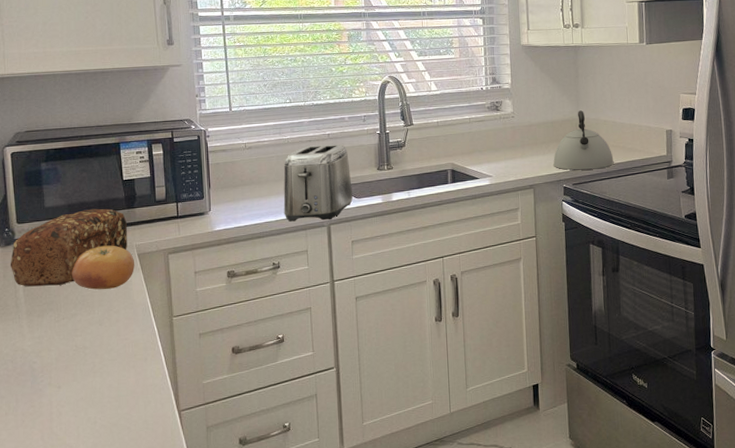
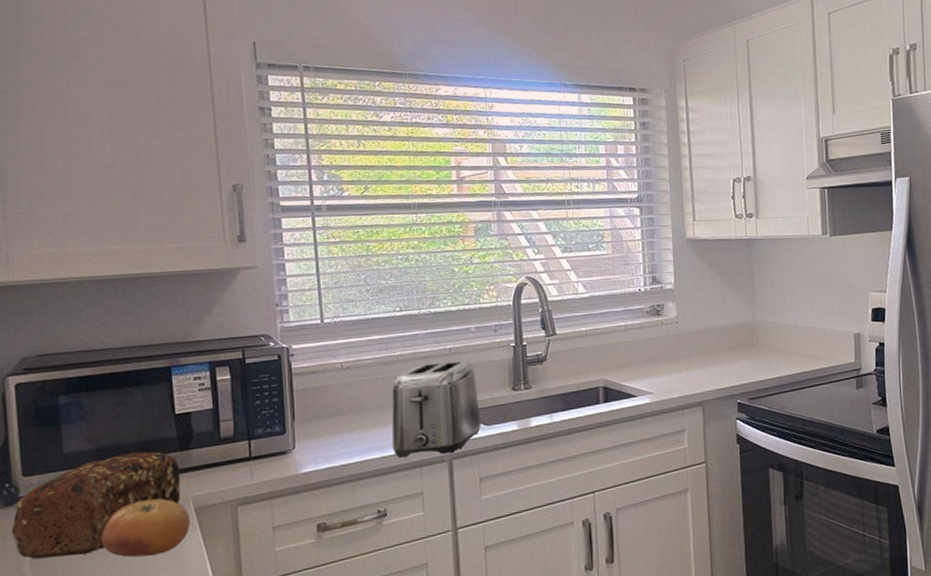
kettle: present [553,110,614,171] -> none [725,313,795,383]

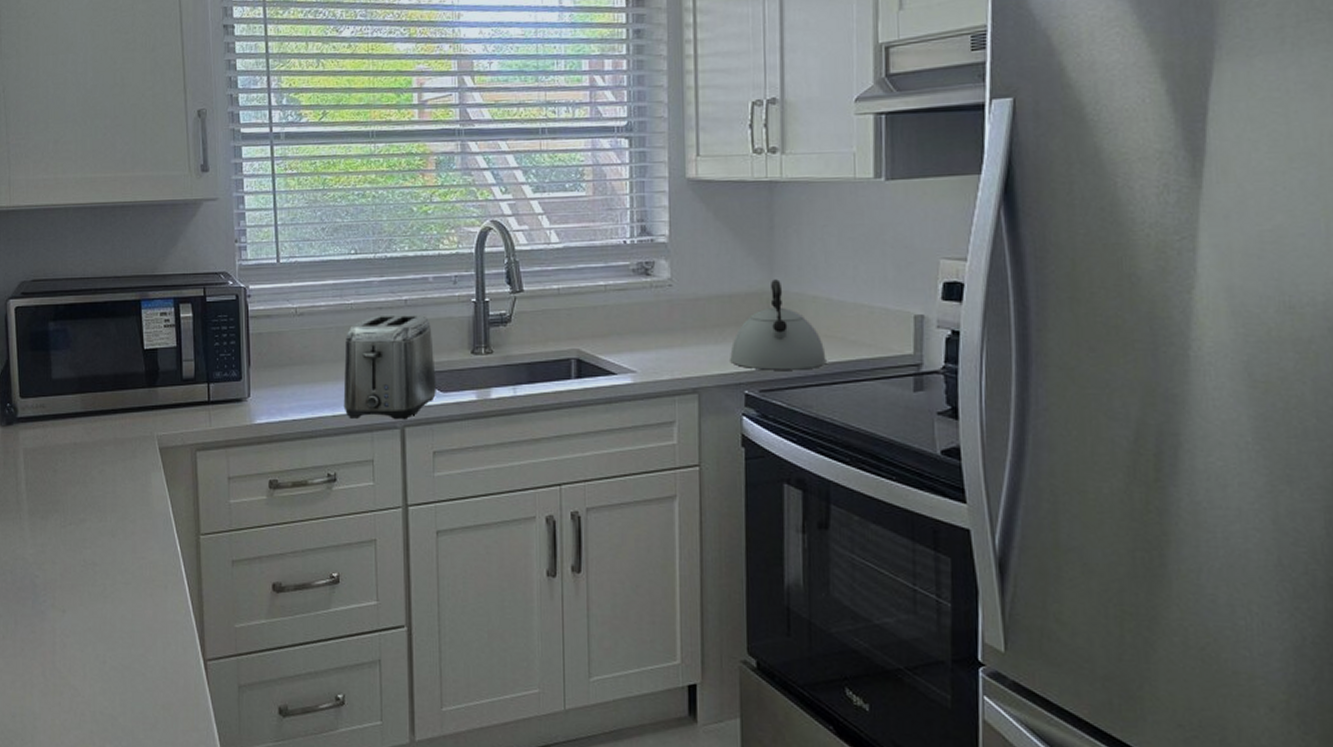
bread loaf: present [11,451,180,559] -> none [11,384,147,480]
fruit: present [100,498,190,558] -> none [80,433,155,490]
kettle: none [725,313,795,383] -> present [730,279,826,370]

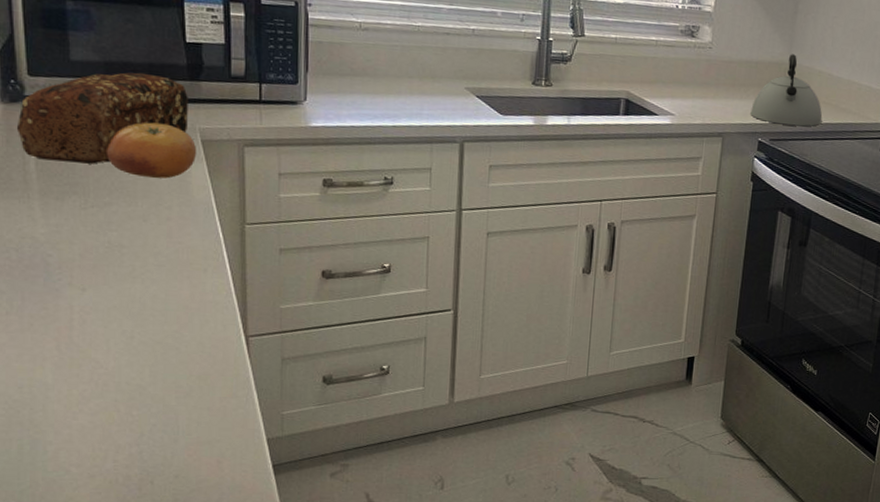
bread loaf: none [11,384,147,480] -> present [16,72,188,164]
fruit: none [80,433,155,490] -> present [105,122,196,179]
toaster: present [343,314,437,420] -> none [404,39,498,137]

